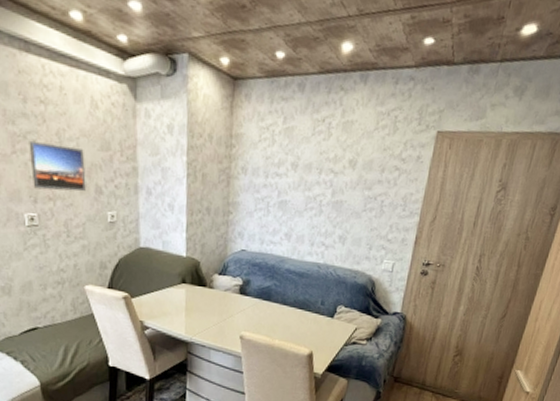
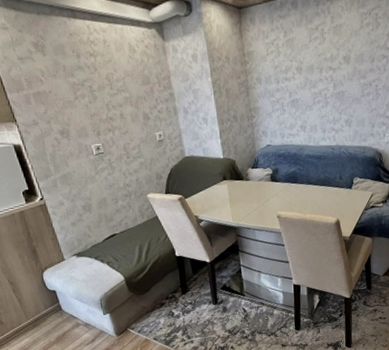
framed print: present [29,140,86,192] -> none [86,86,136,124]

